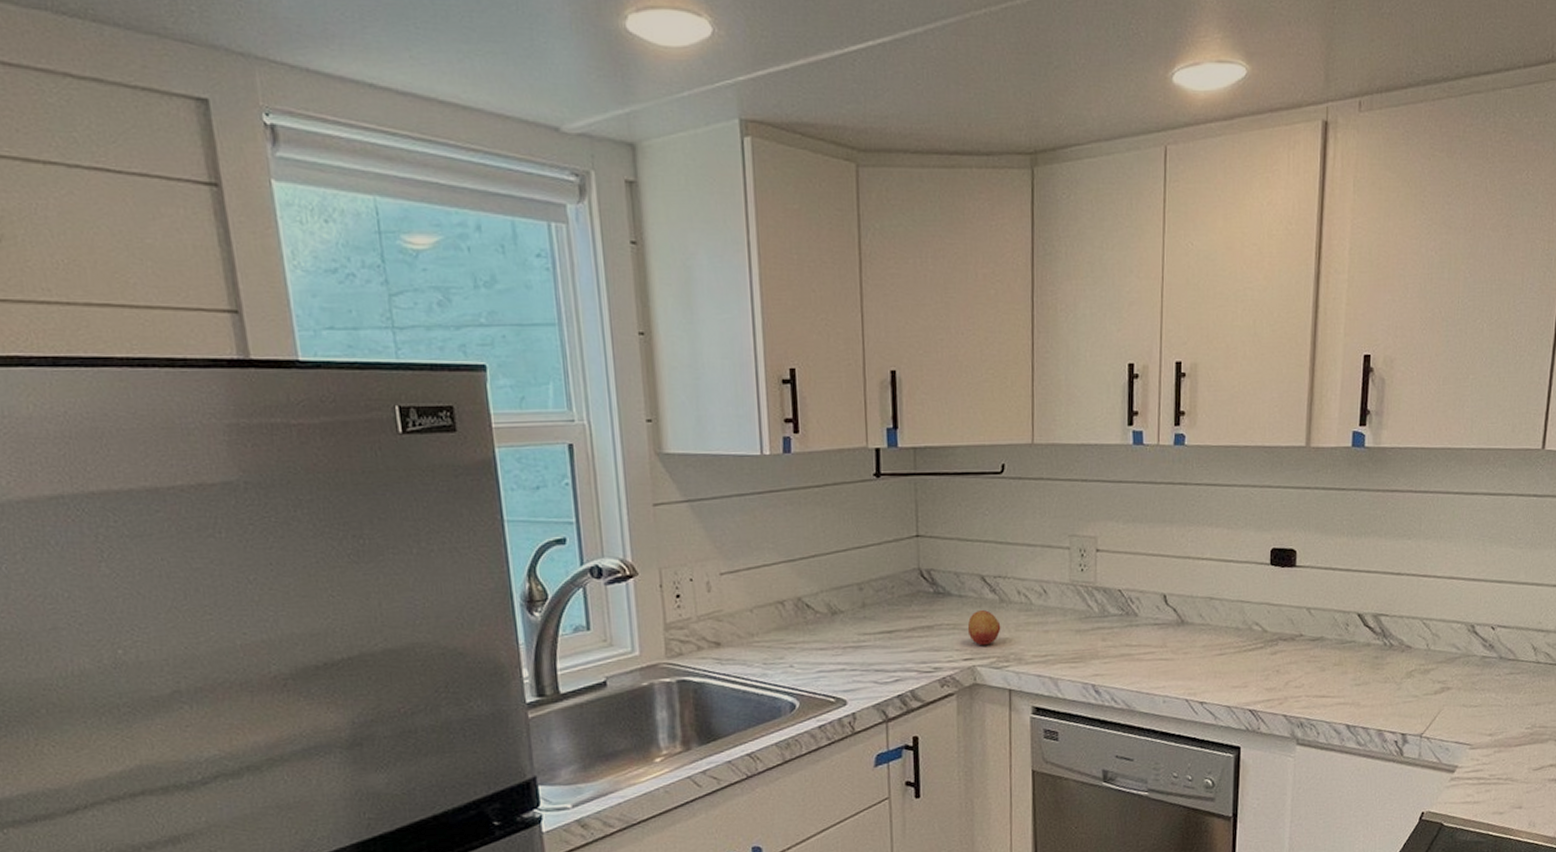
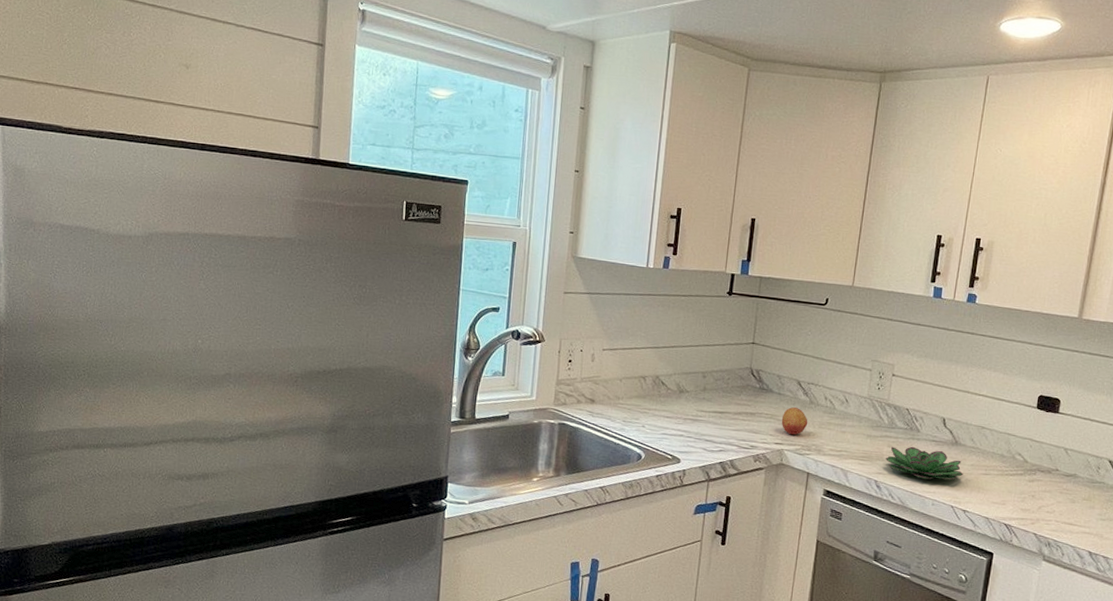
succulent plant: none [1102,634,1195,673] -> present [886,446,964,481]

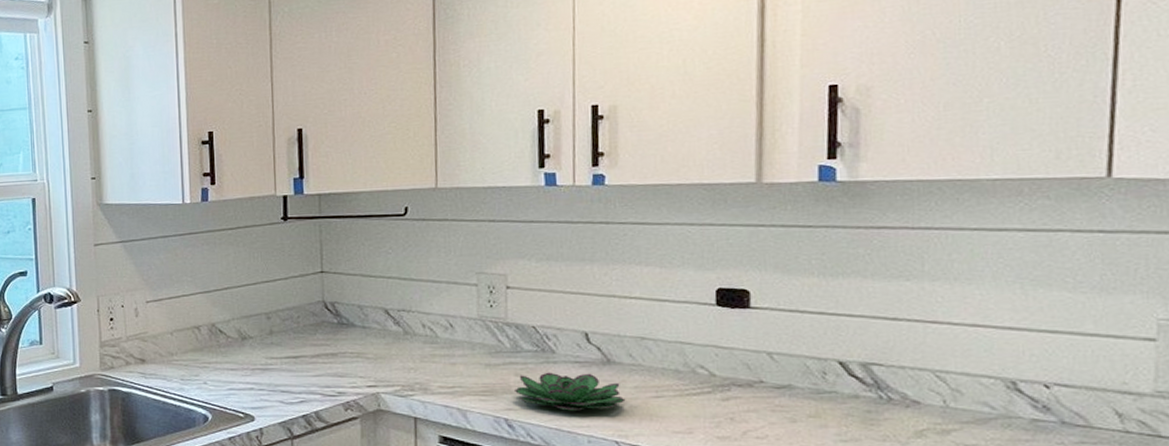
fruit: present [781,407,808,435] -> none [371,341,406,373]

